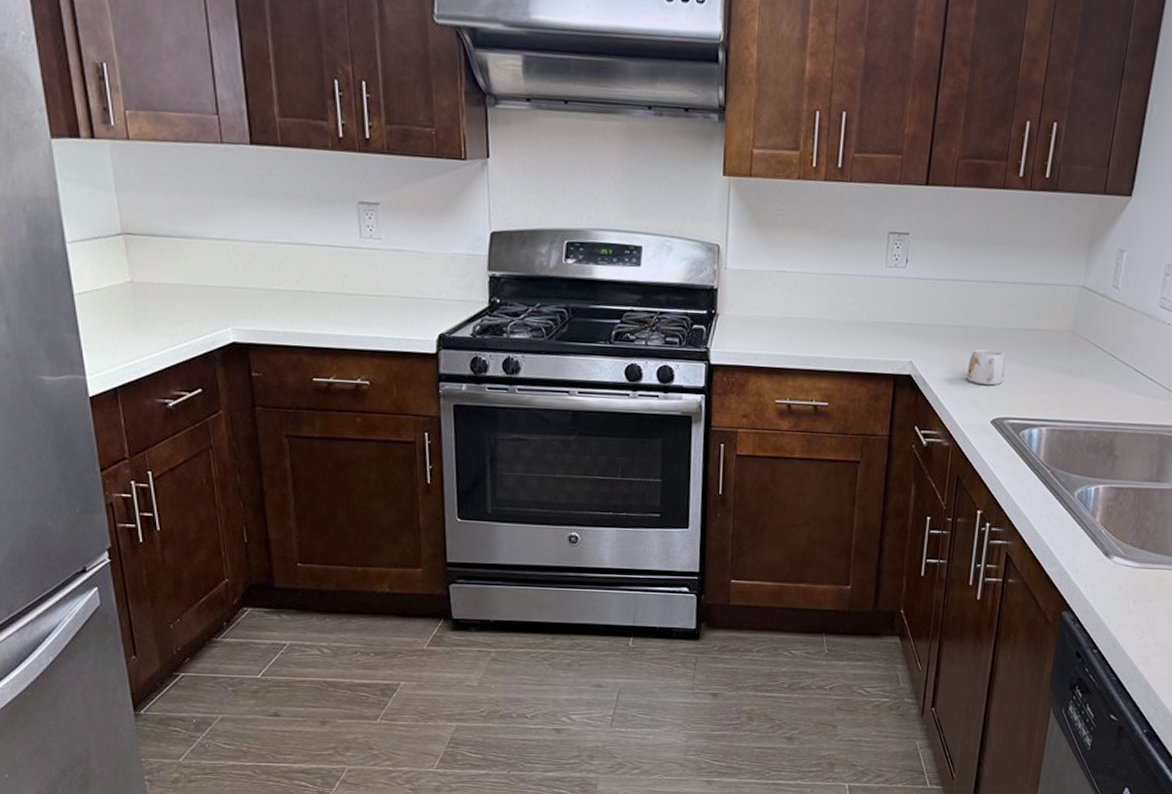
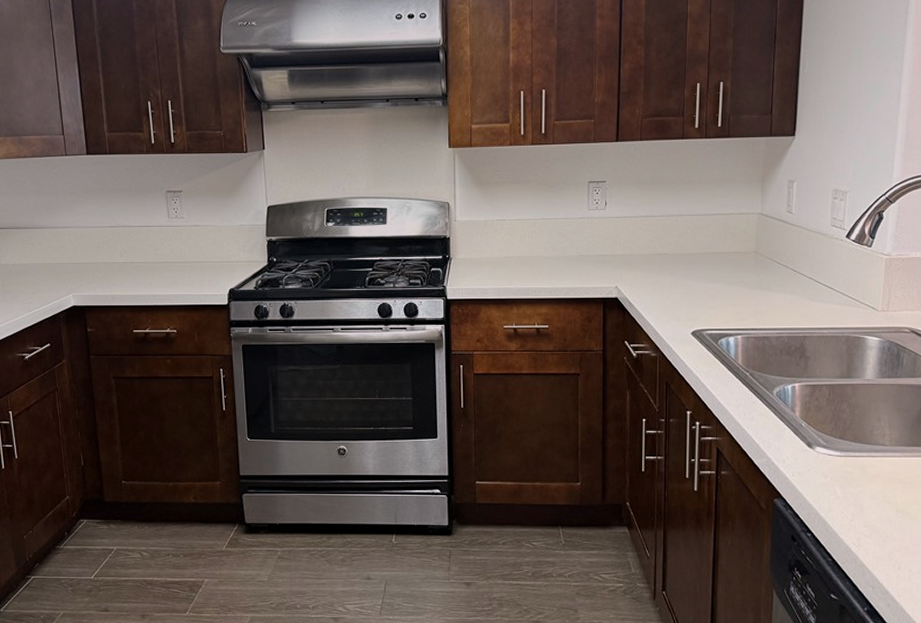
mug: present [967,348,1006,386] -> none [667,271,700,303]

